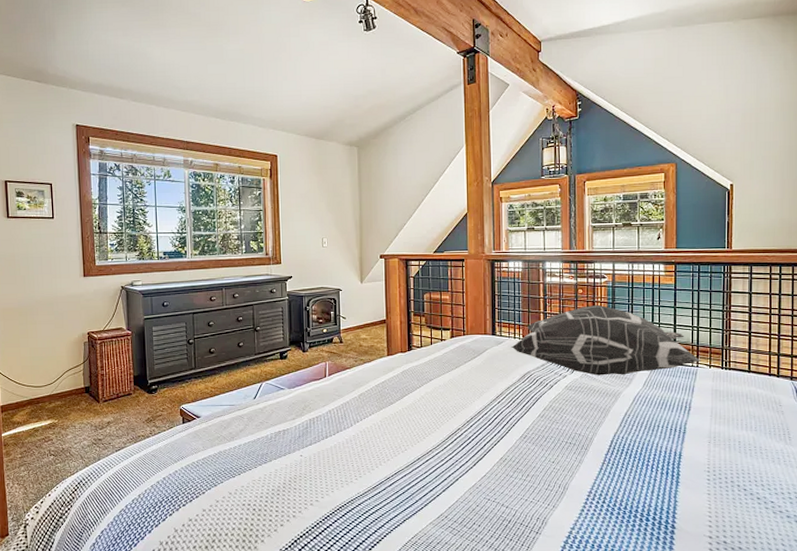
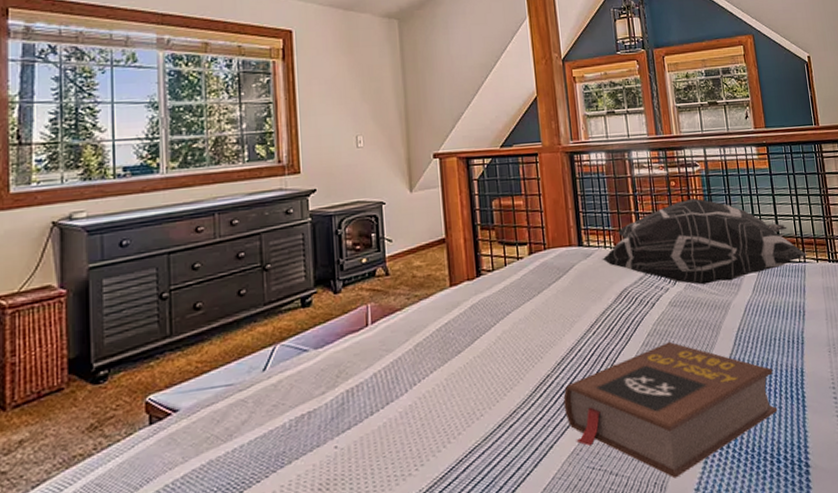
book: none [469,416,653,518] -> present [563,341,778,479]

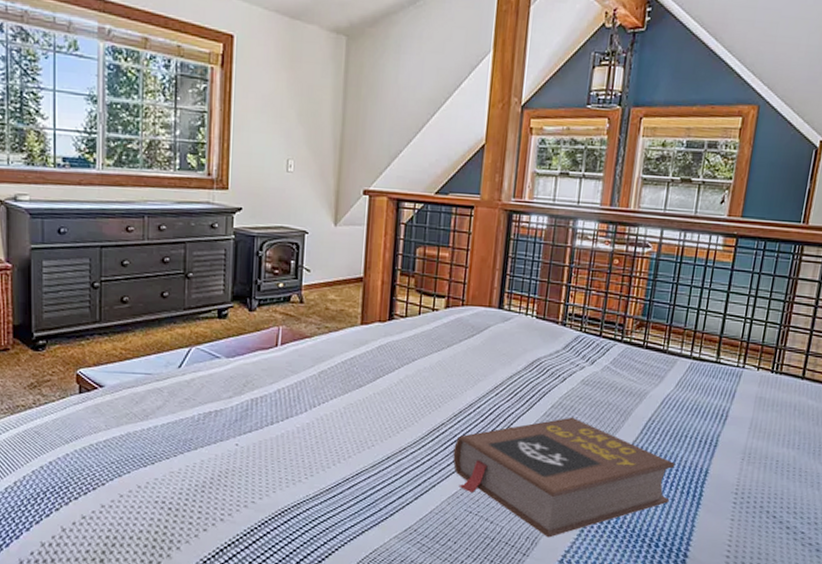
decorative pillow: present [602,198,808,285] -> none [520,280,749,372]

